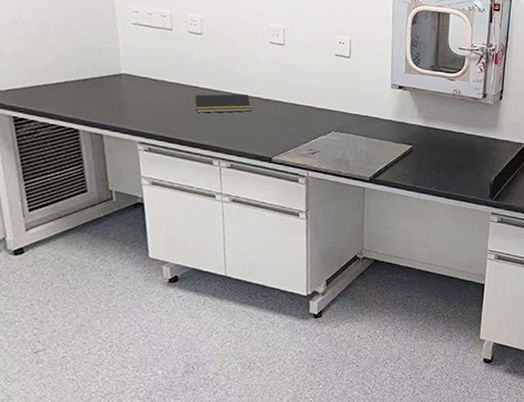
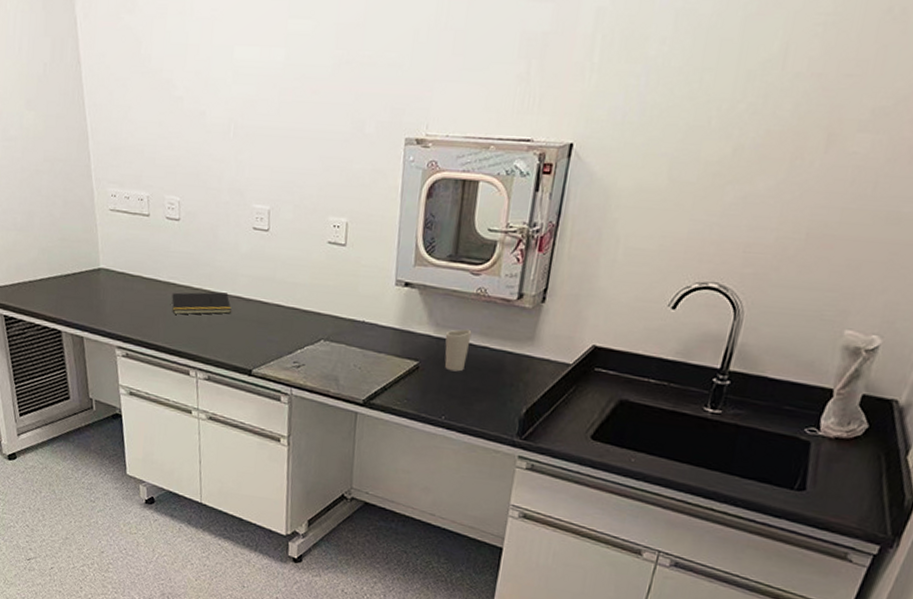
cup: none [431,120,452,152] -> present [444,329,472,372]

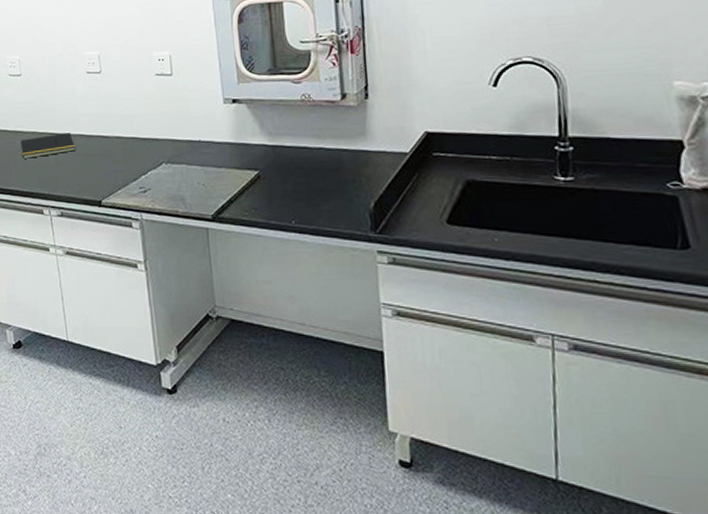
cup: present [444,329,472,372] -> none [279,133,305,176]

